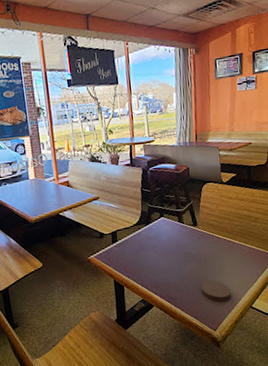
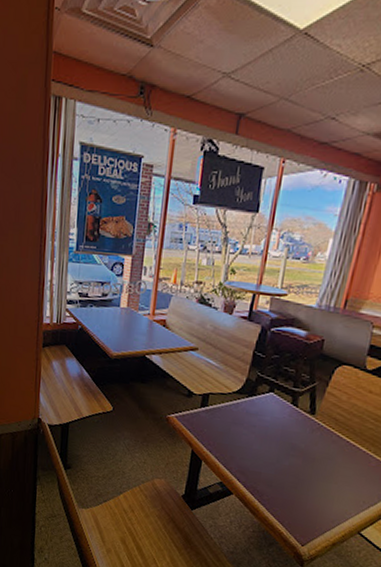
coaster: present [201,280,231,301] -> none [298,484,337,515]

